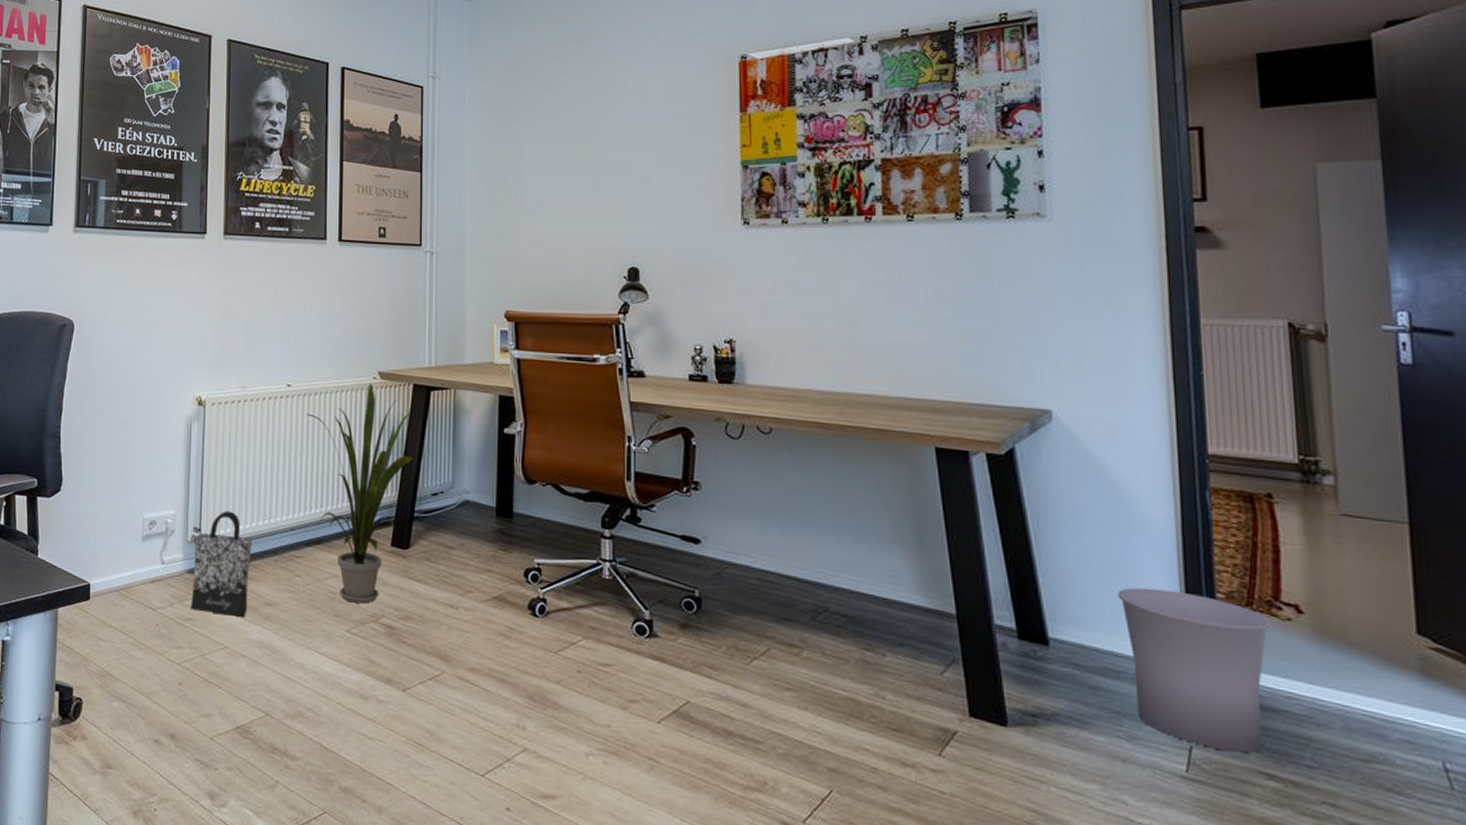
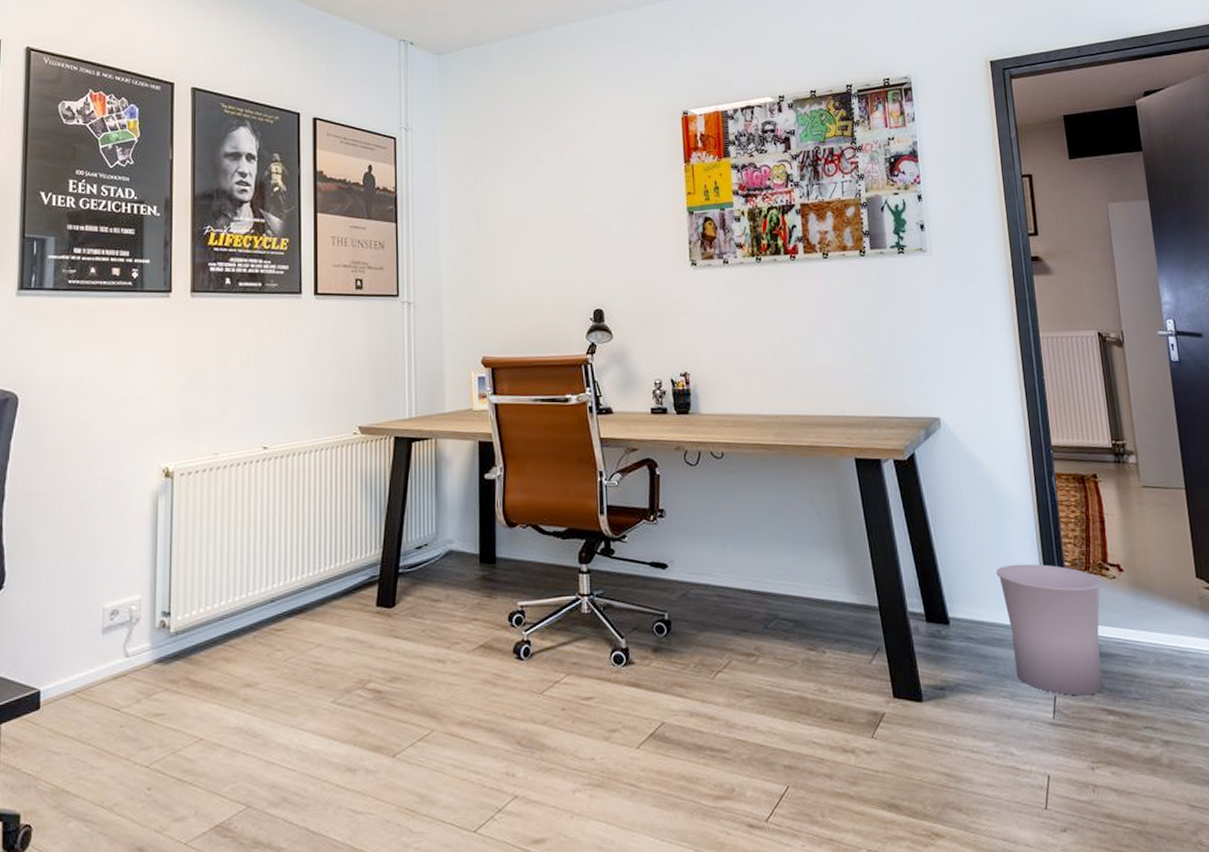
shopping bag: present [190,511,252,617] -> none [159,589,228,704]
house plant: present [306,384,414,604] -> none [284,439,397,671]

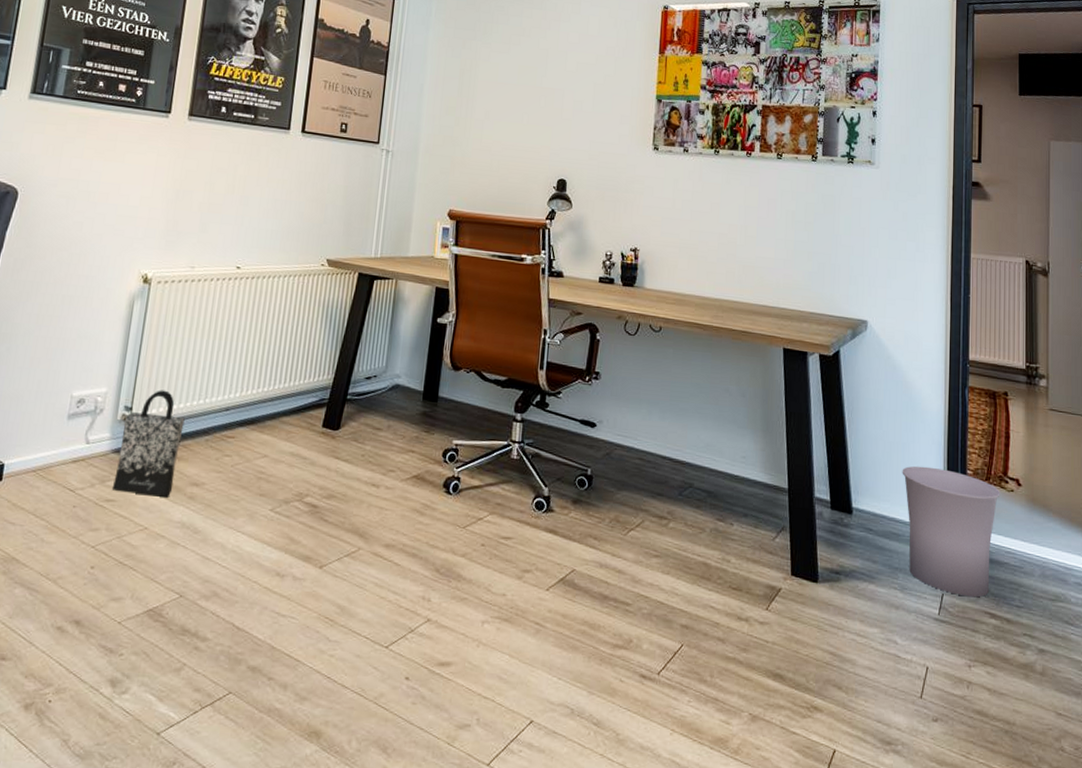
shopping bag: none [159,589,228,704] -> present [111,390,185,497]

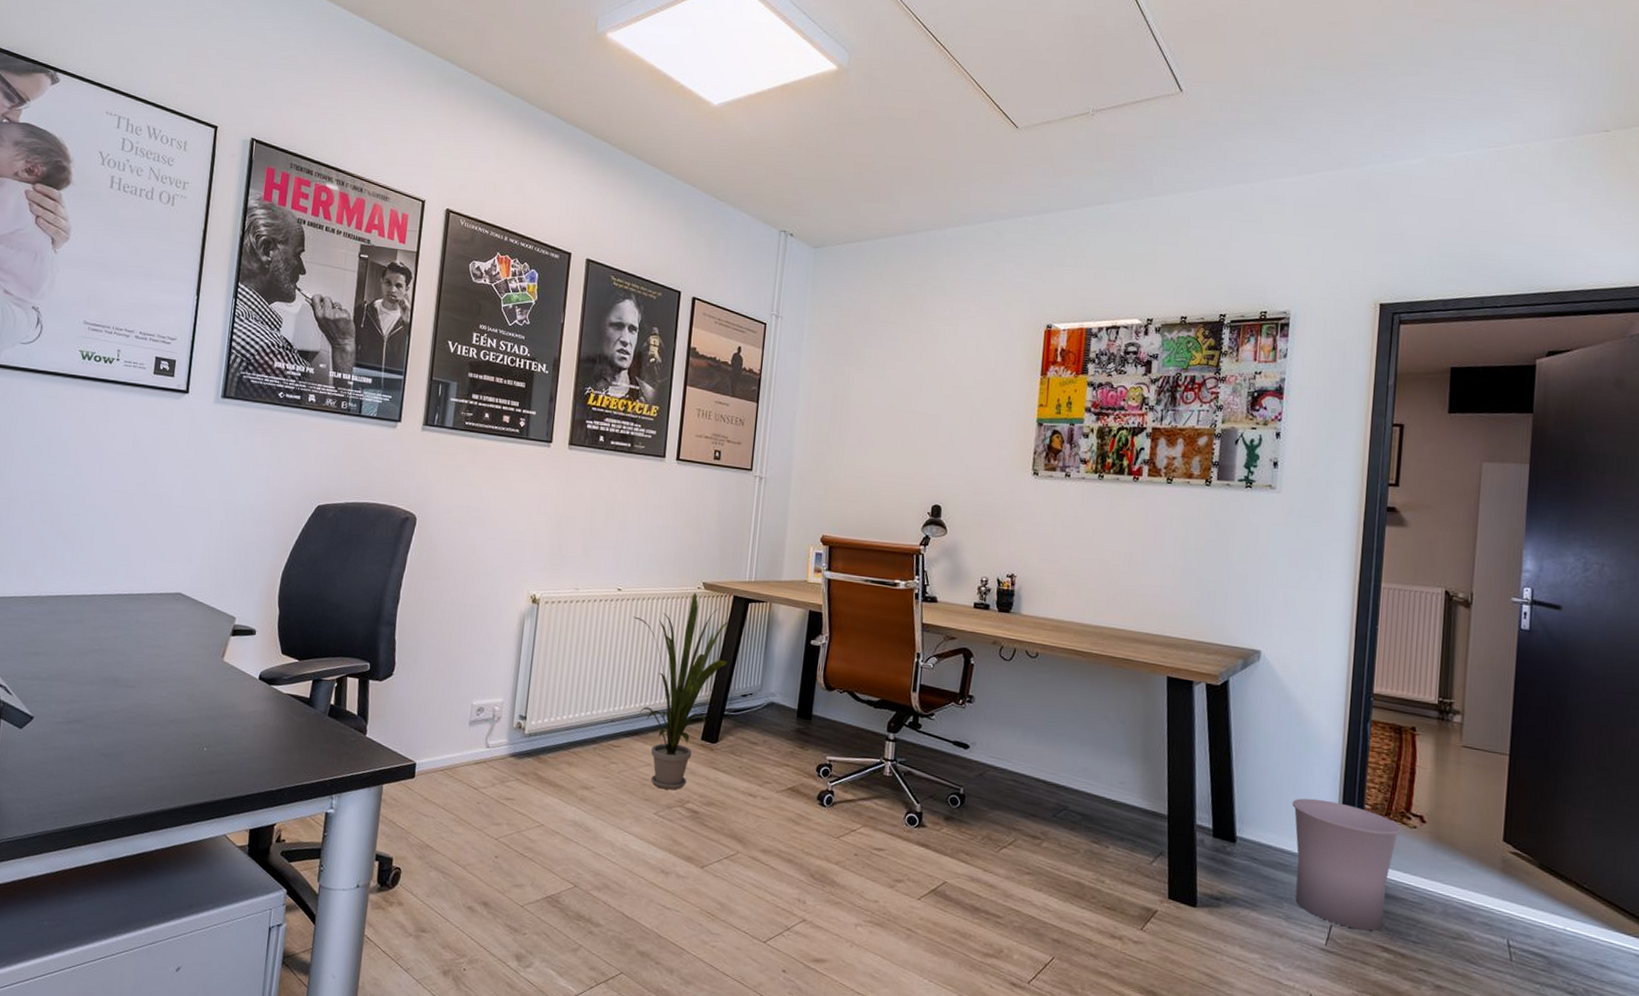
shopping bag: present [111,390,185,497] -> none [510,701,574,798]
house plant: none [252,270,353,483] -> present [633,593,729,790]

